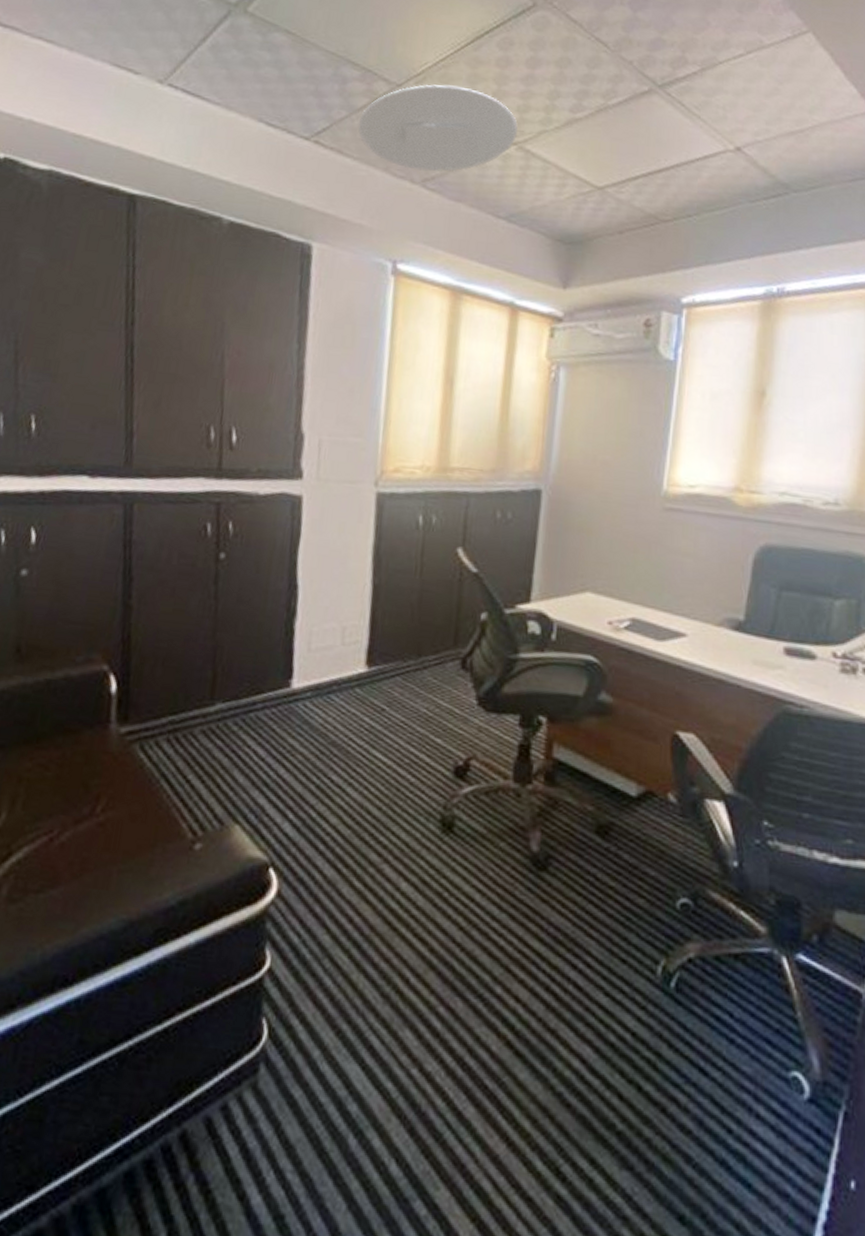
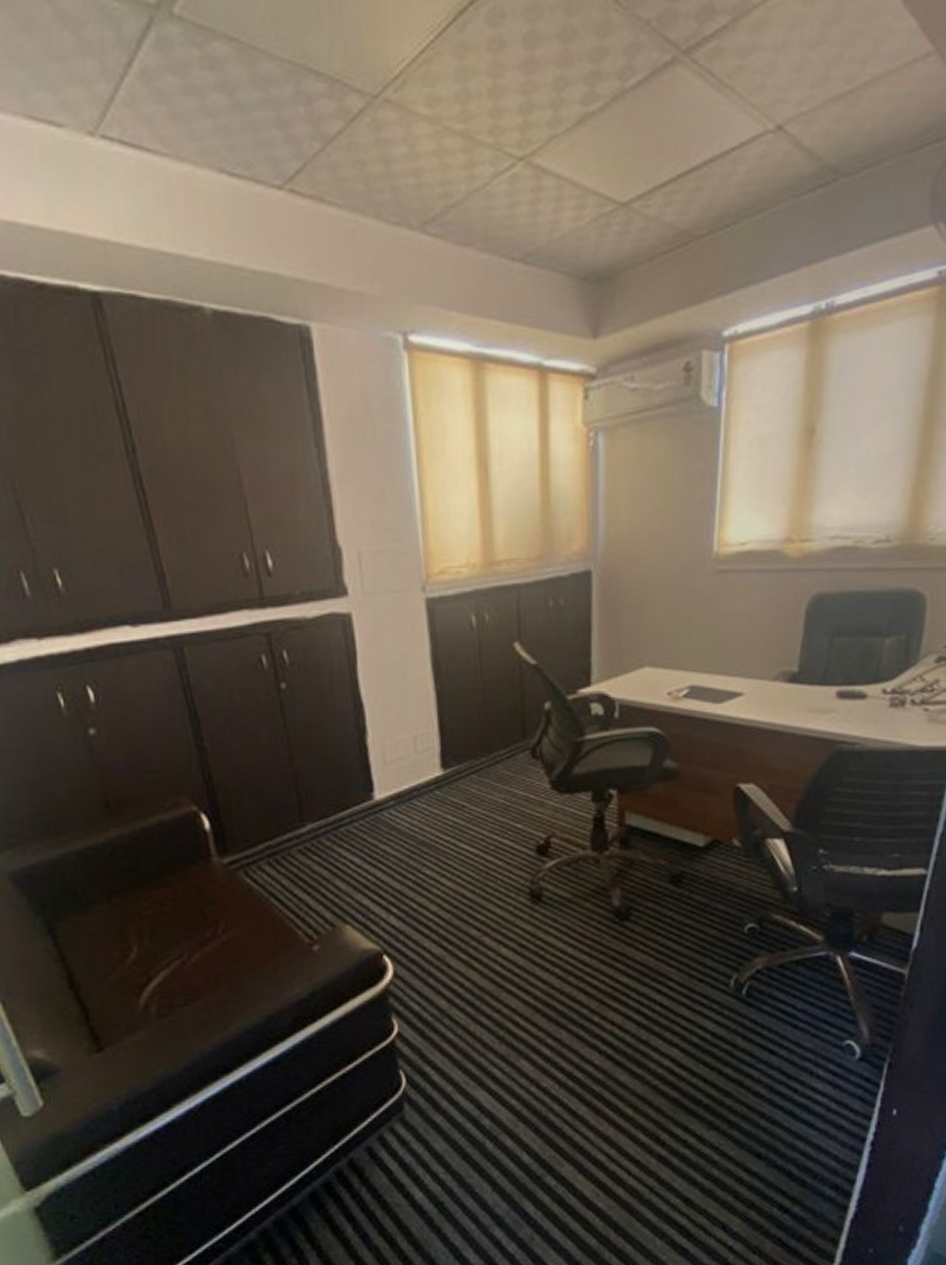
ceiling light: present [357,84,518,173] -> none [335,87,522,211]

